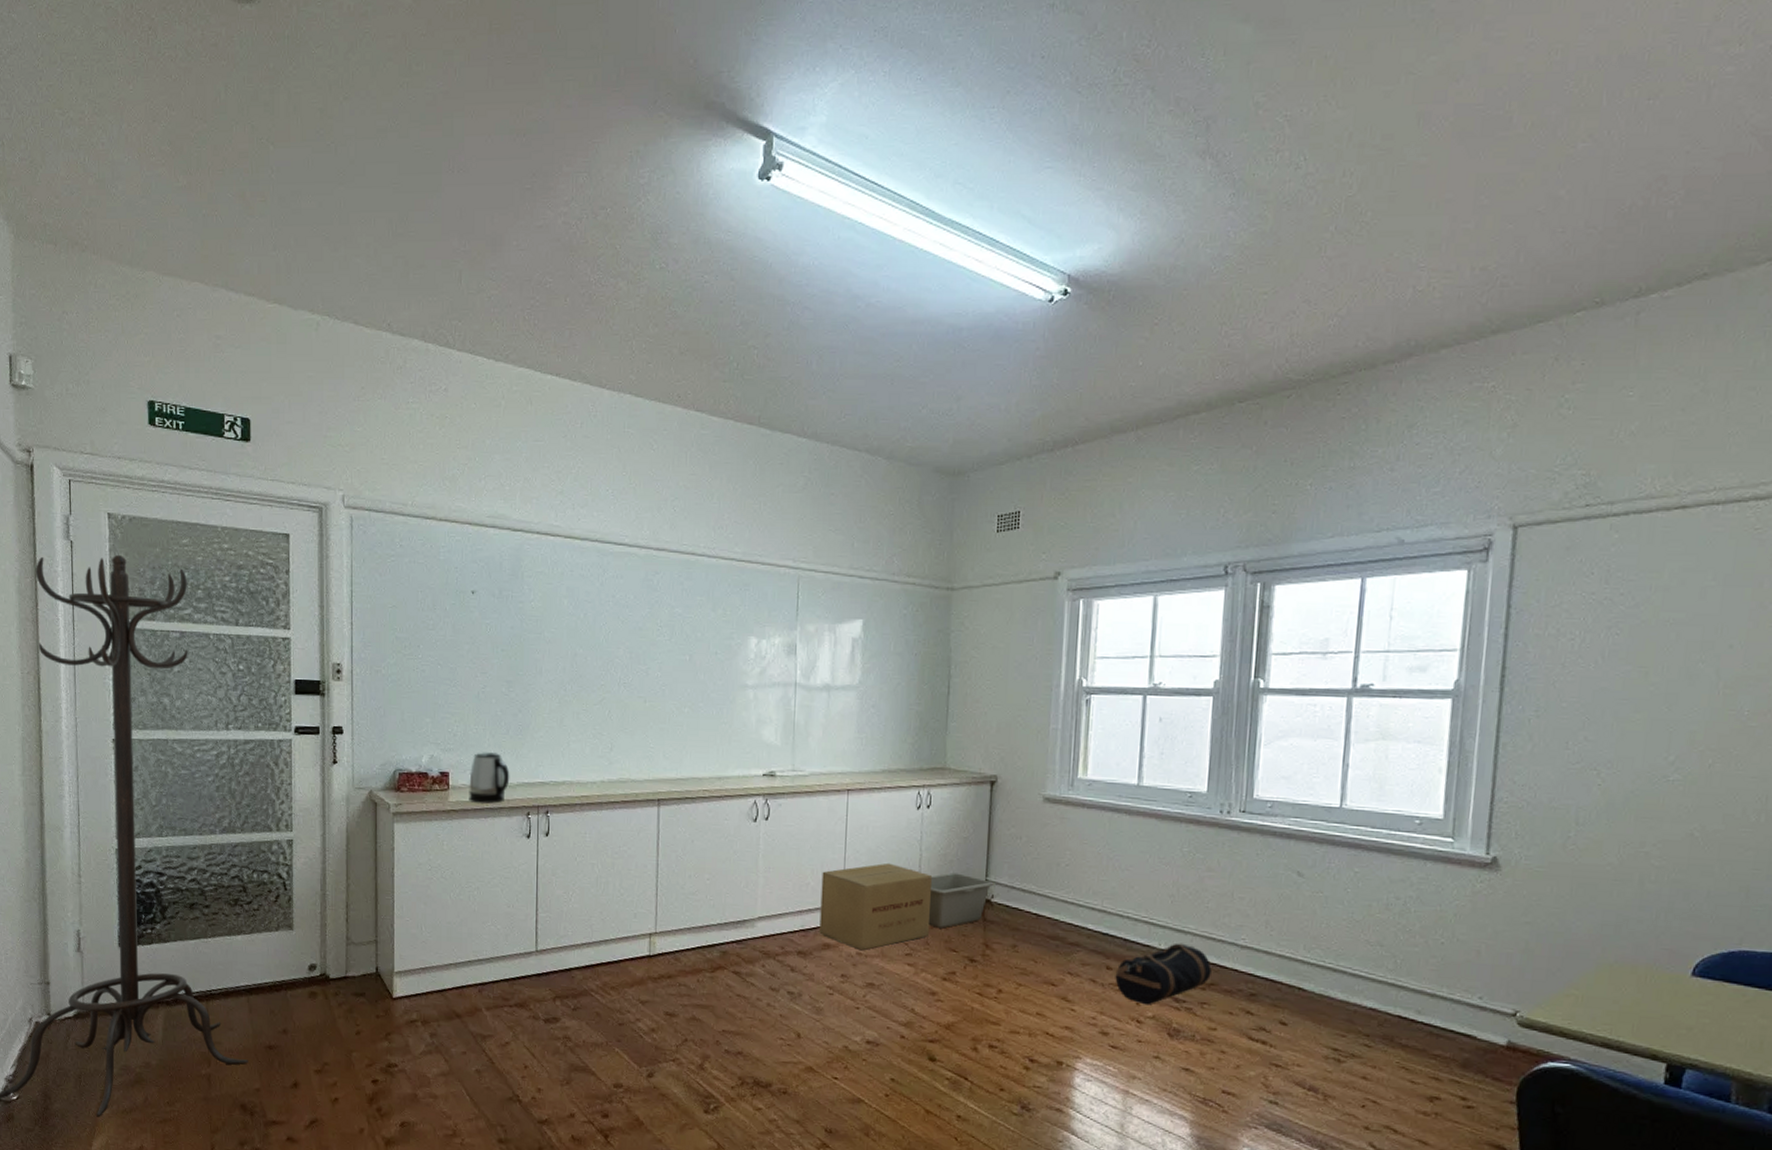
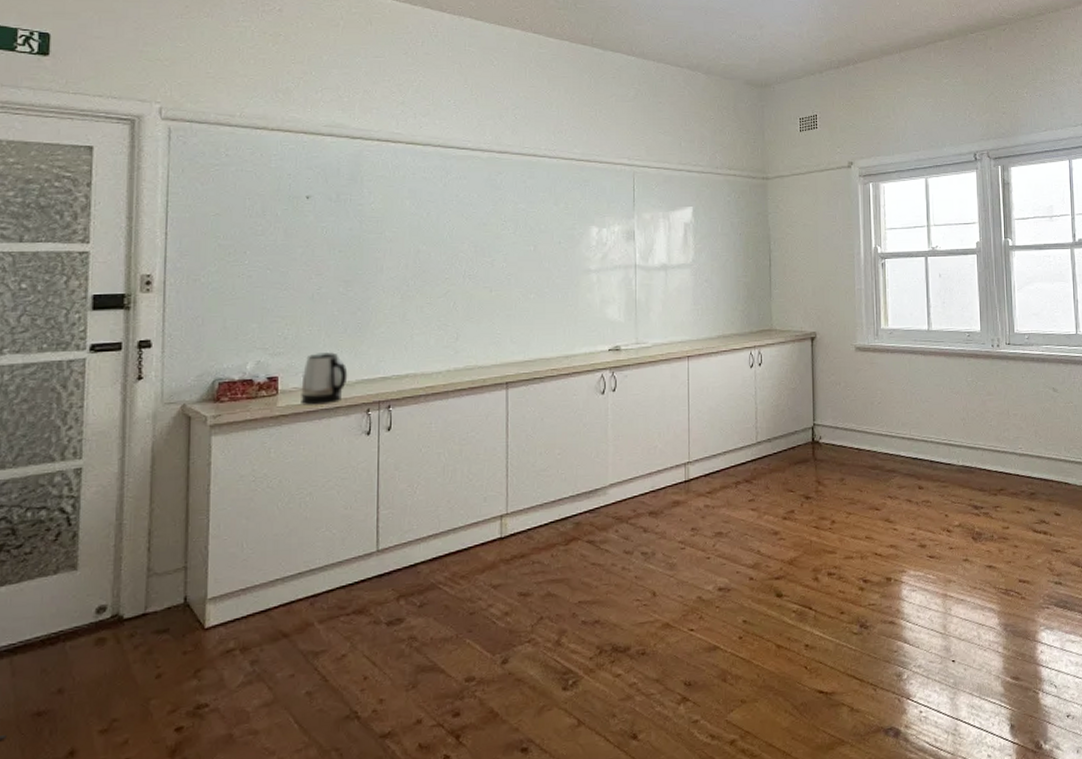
box: present [819,862,933,951] -> none [668,418,769,503]
storage bin: present [927,872,994,928] -> none [766,420,821,472]
duffel bag: present [1115,943,1212,1005] -> none [926,458,1000,516]

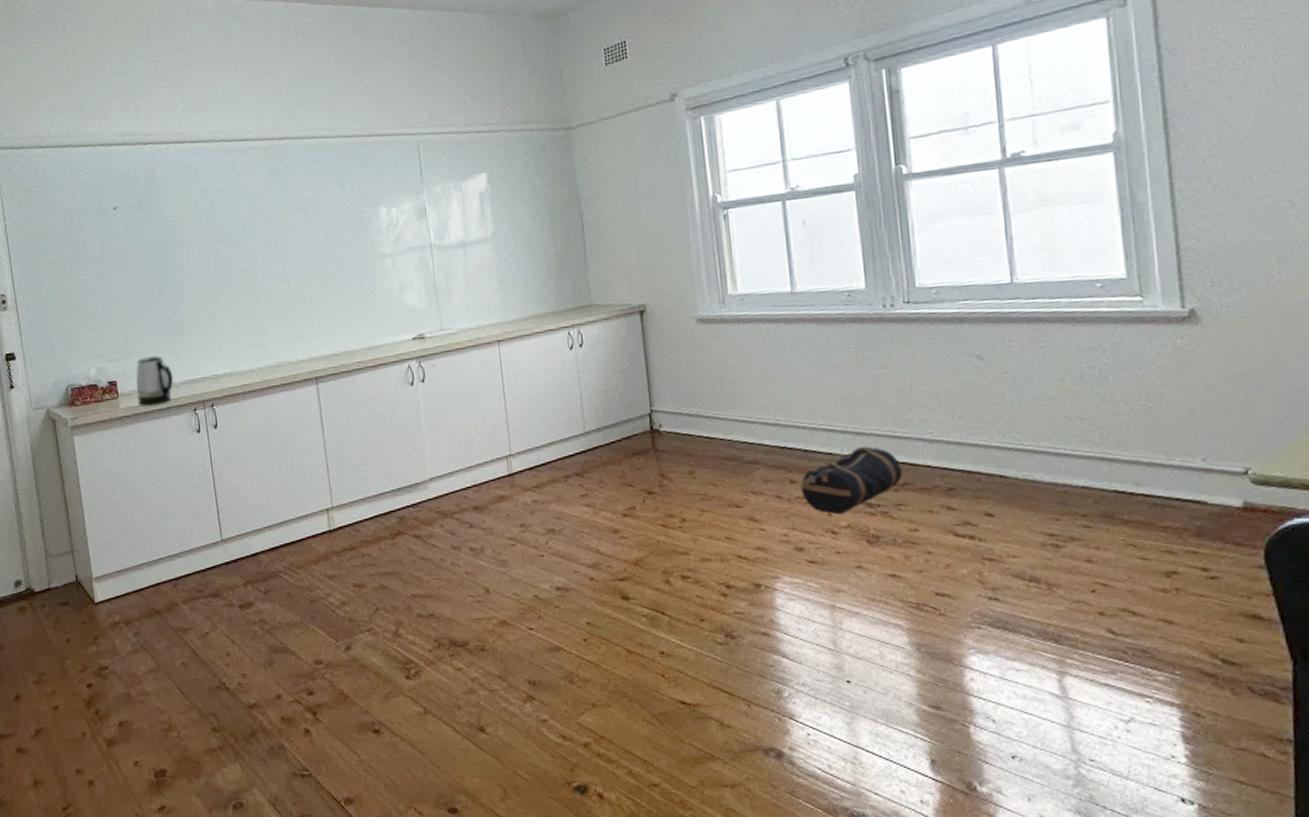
duffel bag: none [926,458,1000,516] -> present [800,446,903,515]

